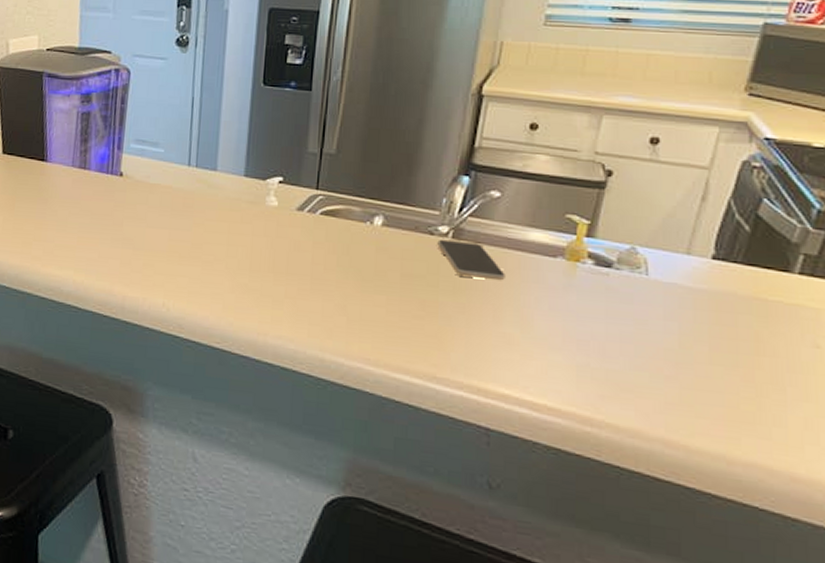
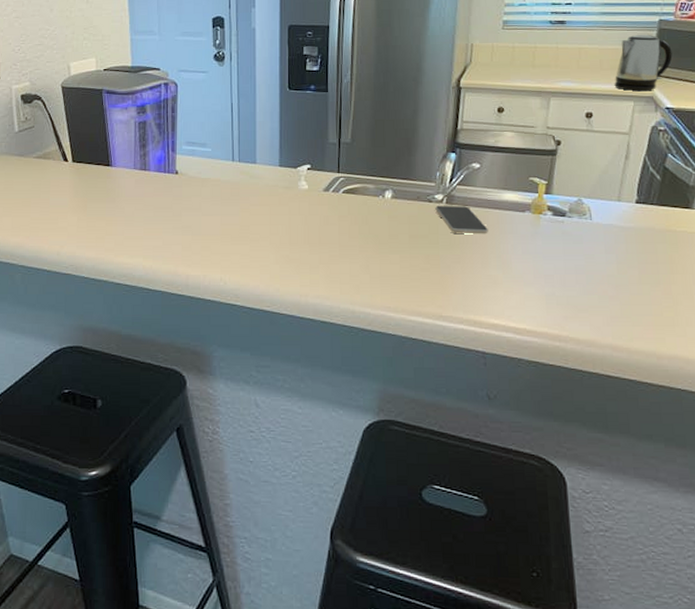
kettle: none [693,40,780,115] -> present [614,34,673,91]

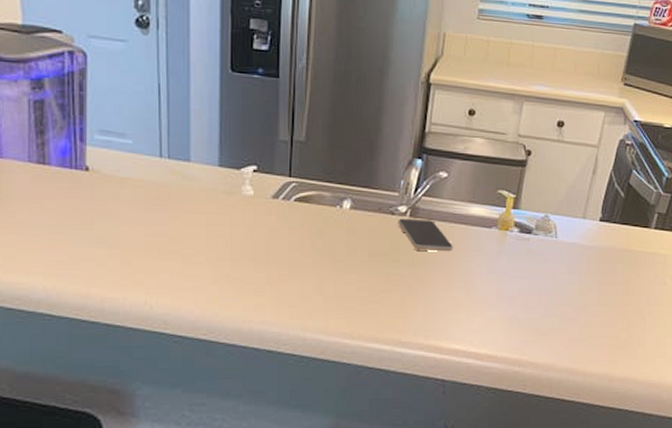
kettle: present [614,34,673,91] -> none [587,38,644,102]

